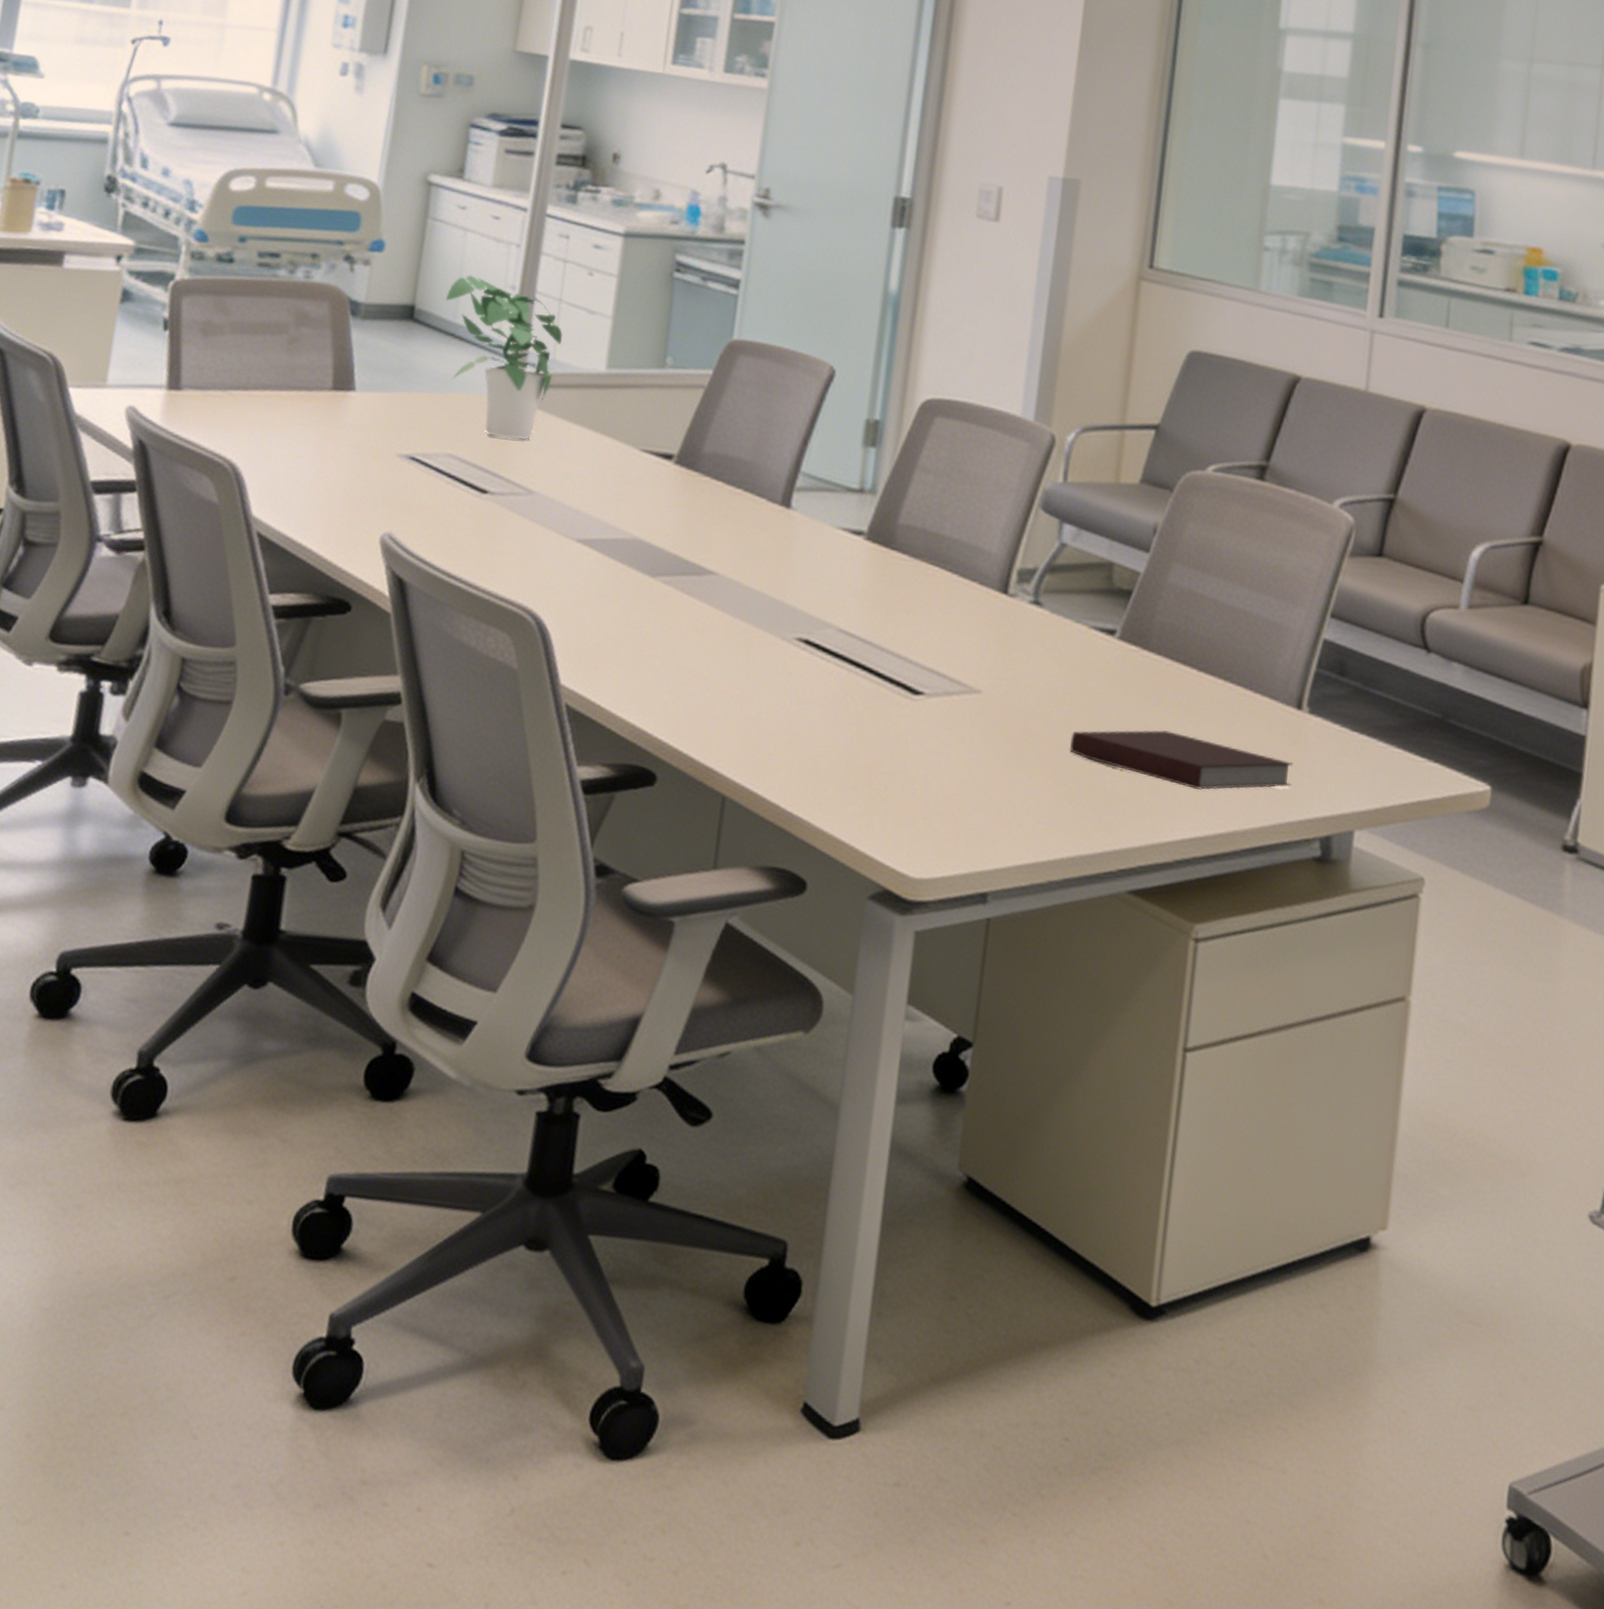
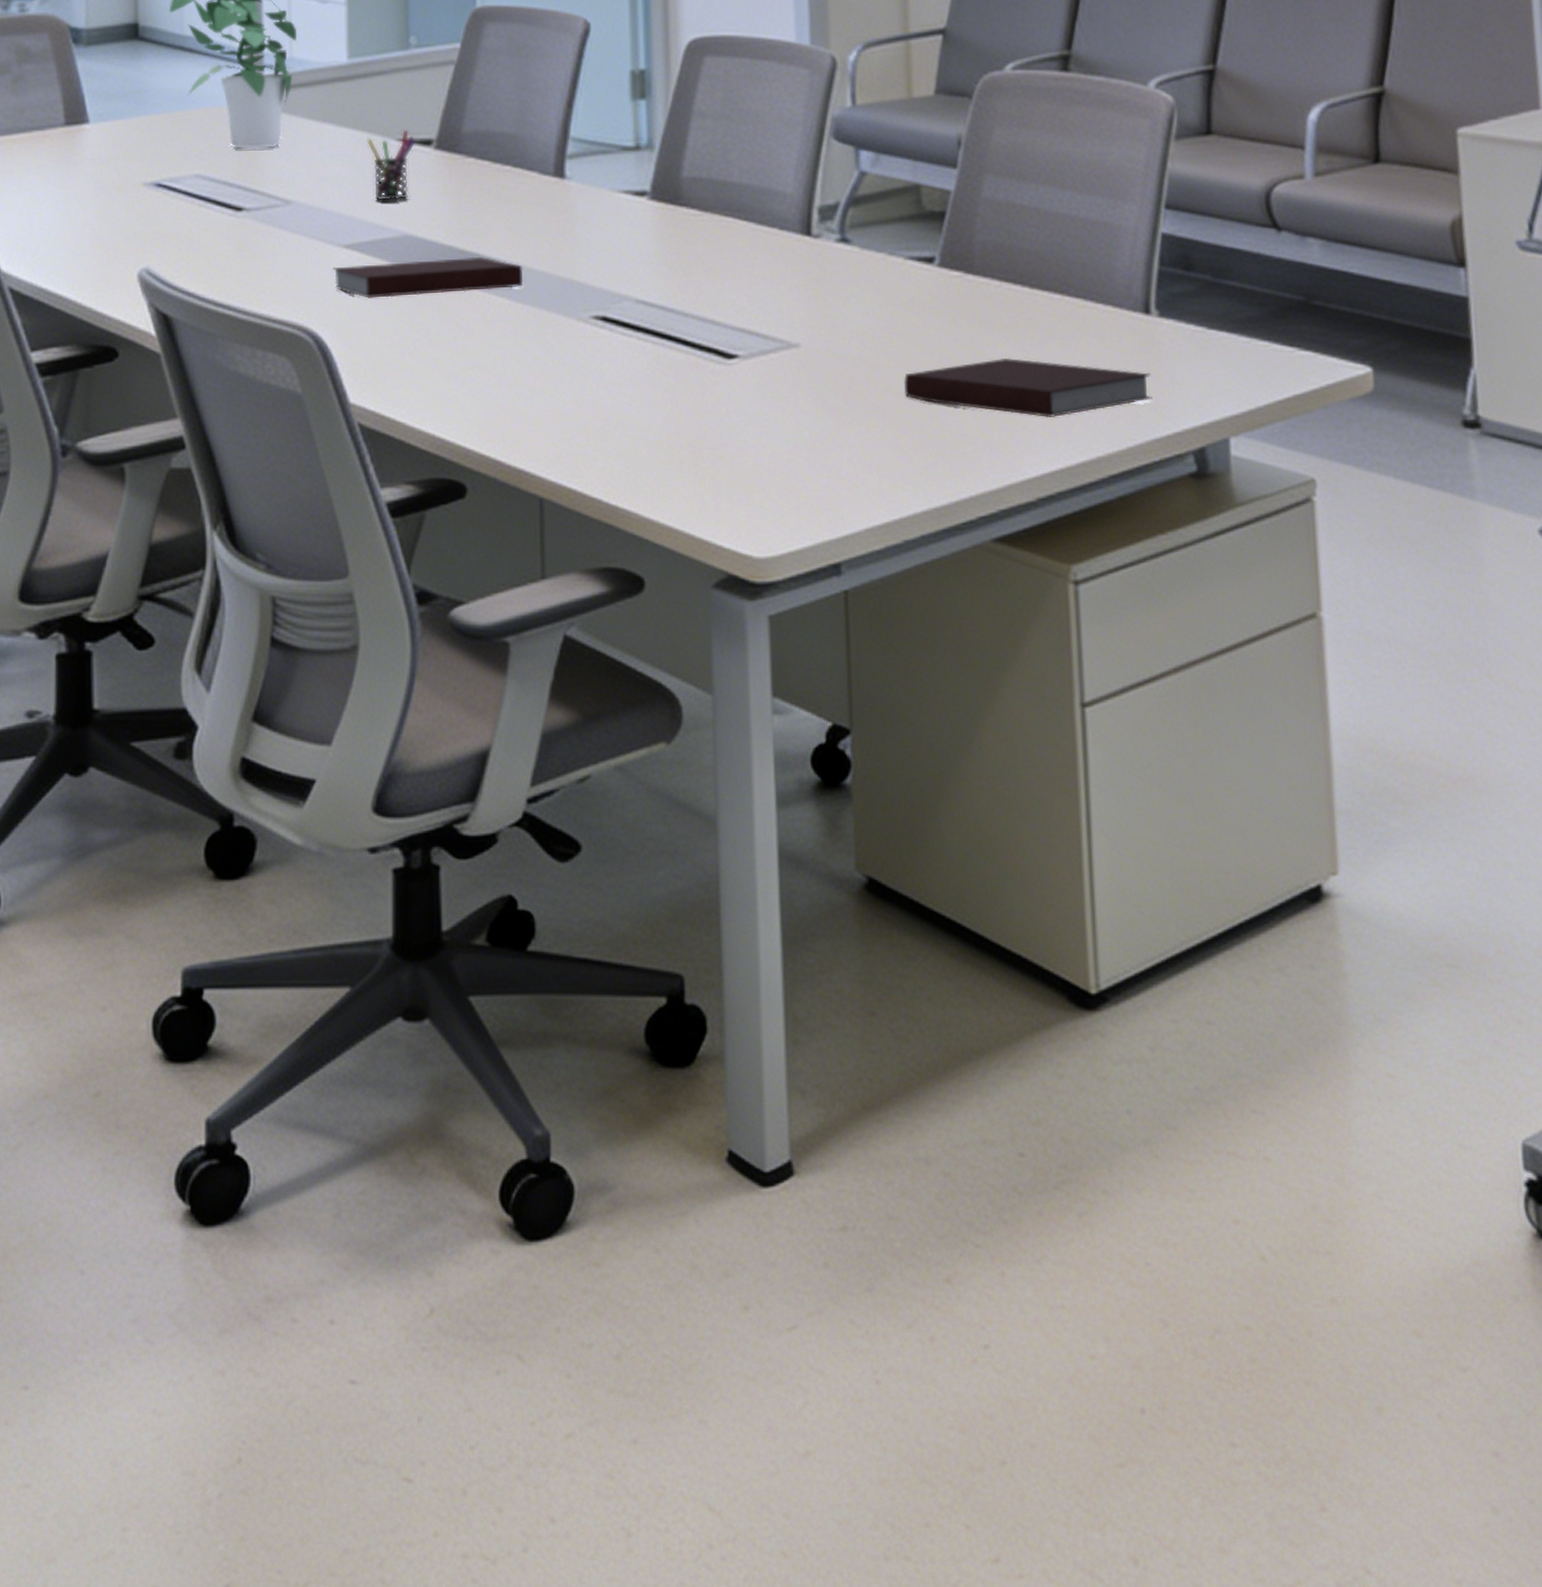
notebook: none [563,558,740,602] -> present [333,256,523,298]
pen holder: none [612,441,658,506] -> present [367,129,416,201]

